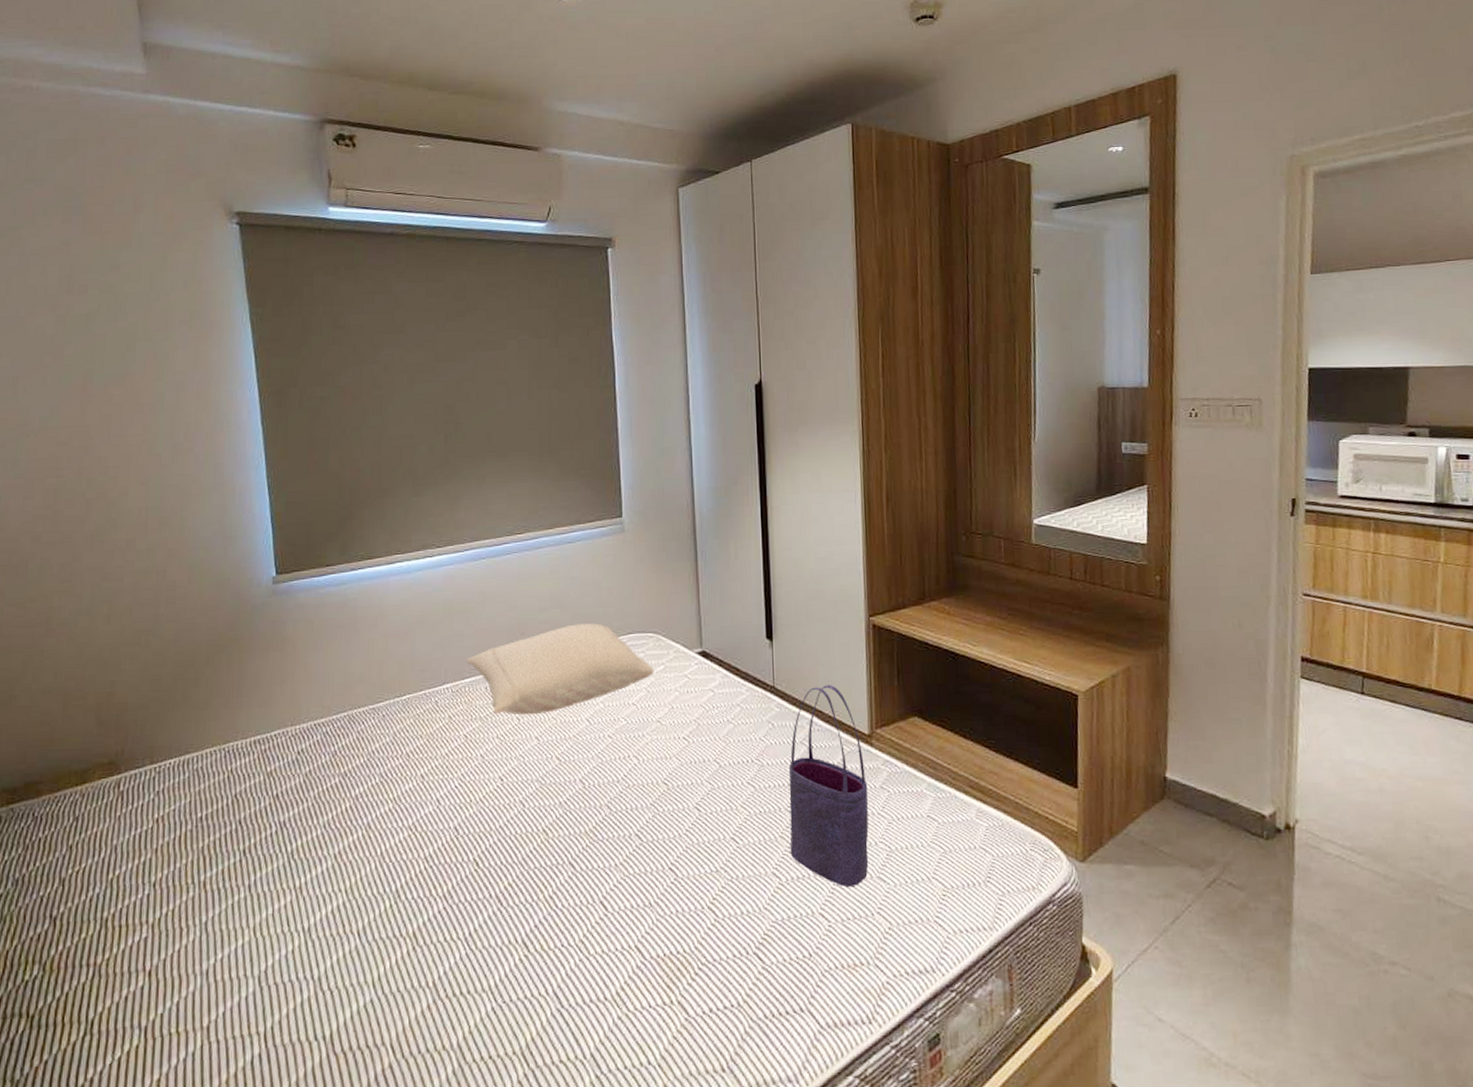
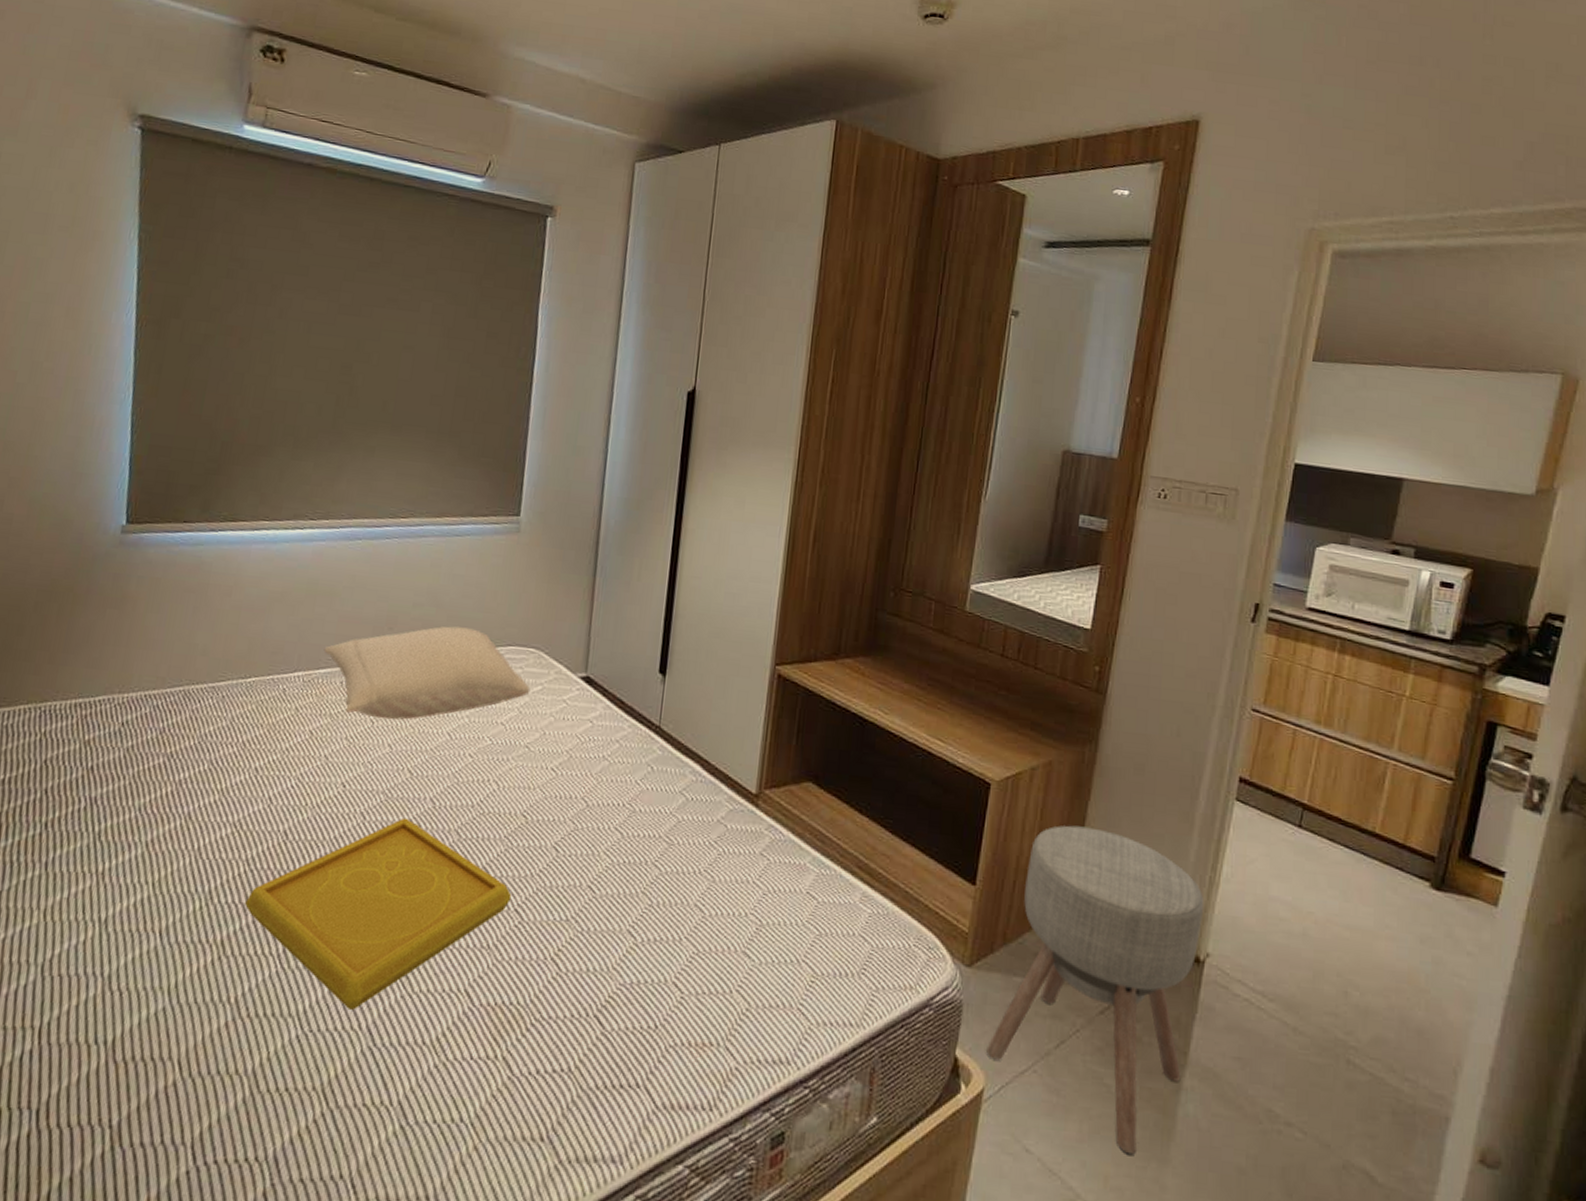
serving tray: none [430,800,665,978] -> present [245,818,512,1010]
tote bag: present [788,685,869,887] -> none [650,733,747,958]
ottoman: none [1109,721,1289,1011] -> present [986,824,1204,1155]

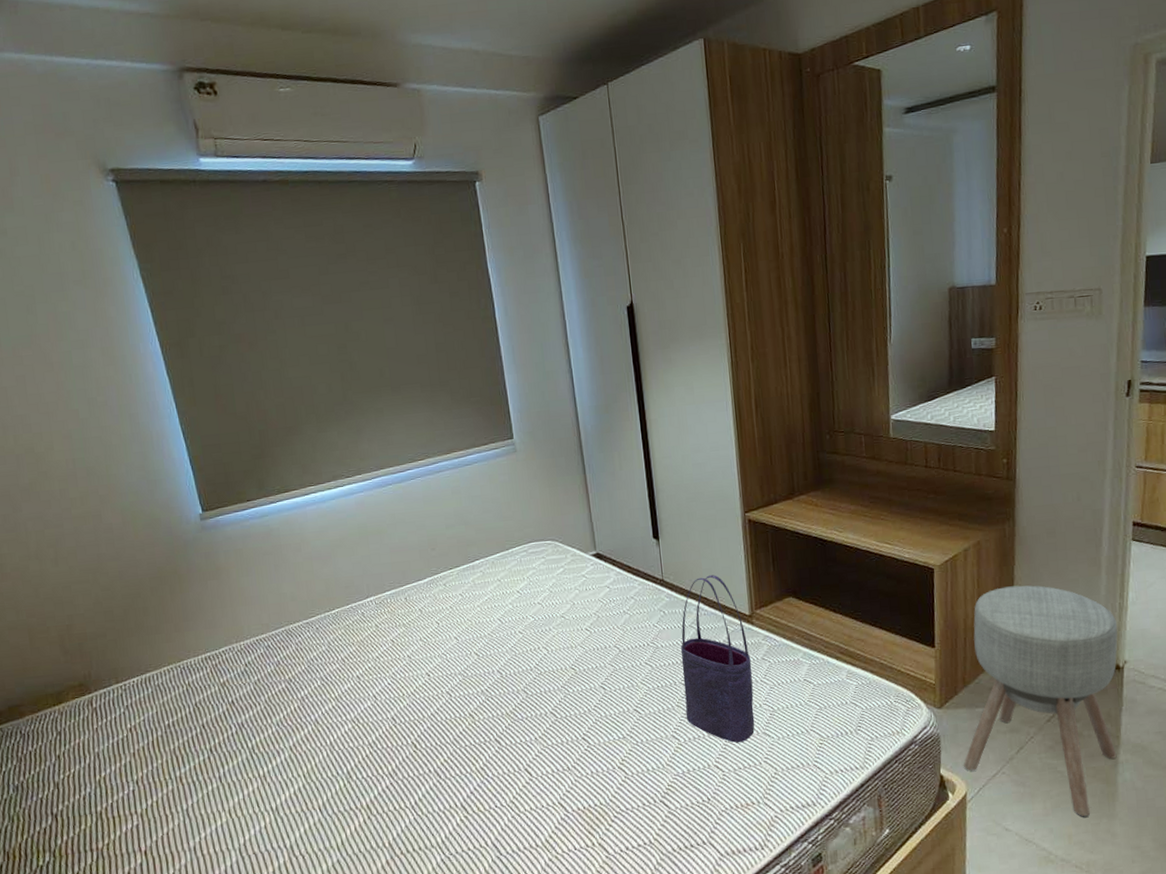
serving tray: present [245,818,512,1010] -> none [377,689,578,834]
pillow: present [324,626,531,720] -> none [385,535,555,620]
tote bag: none [650,733,747,958] -> present [680,575,755,743]

